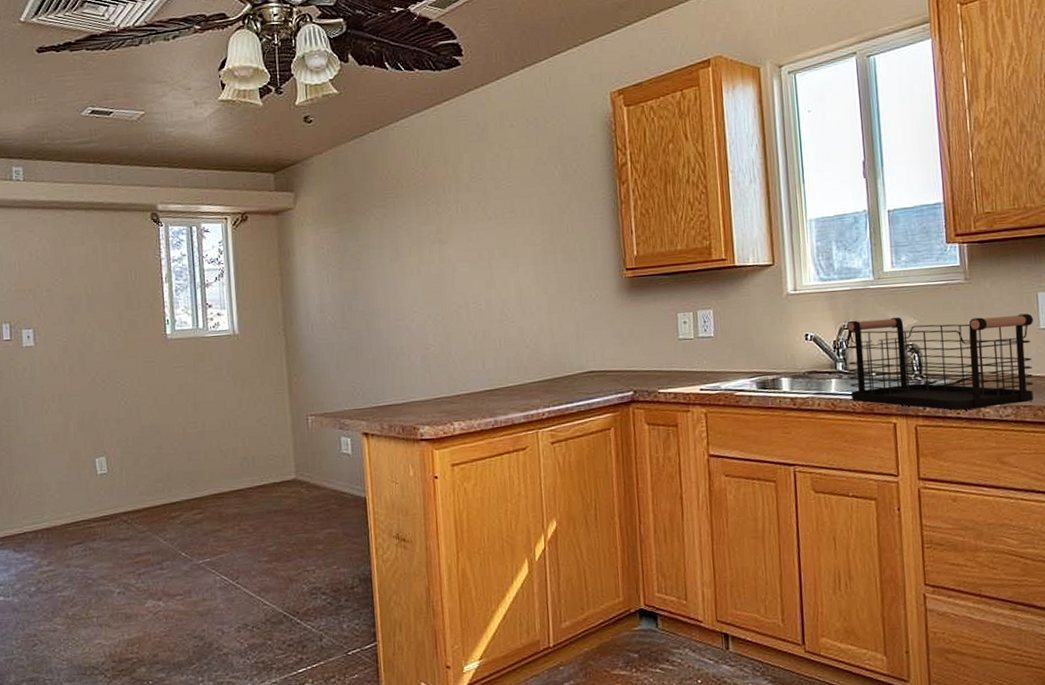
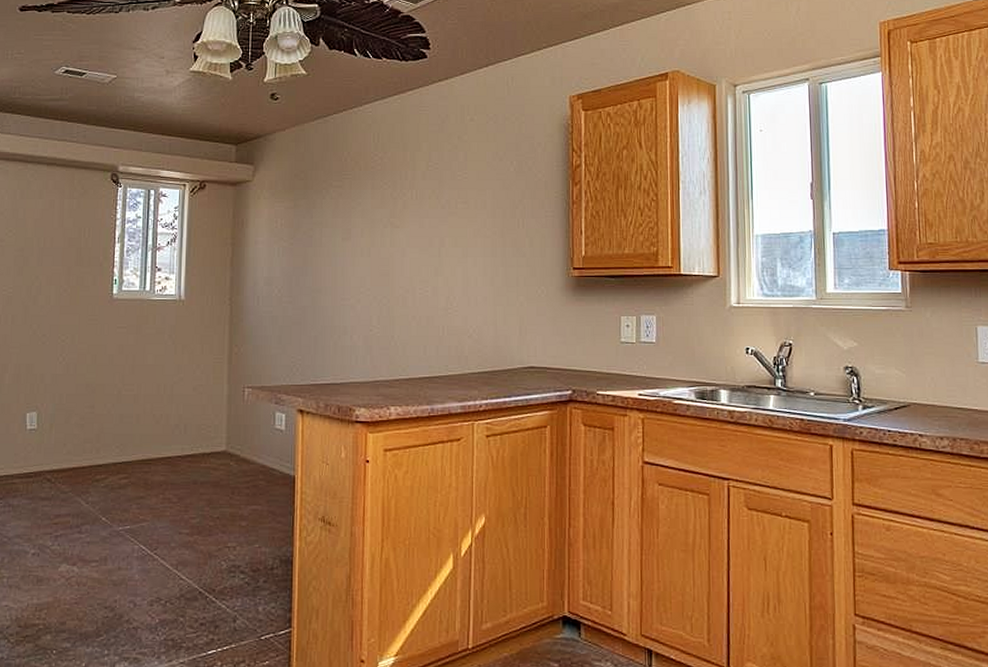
dish rack: present [846,313,1034,411] -> none [787,338,972,438]

